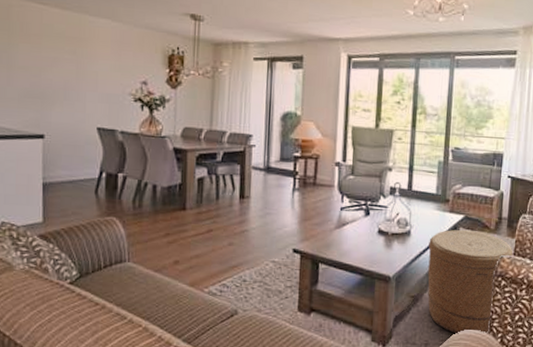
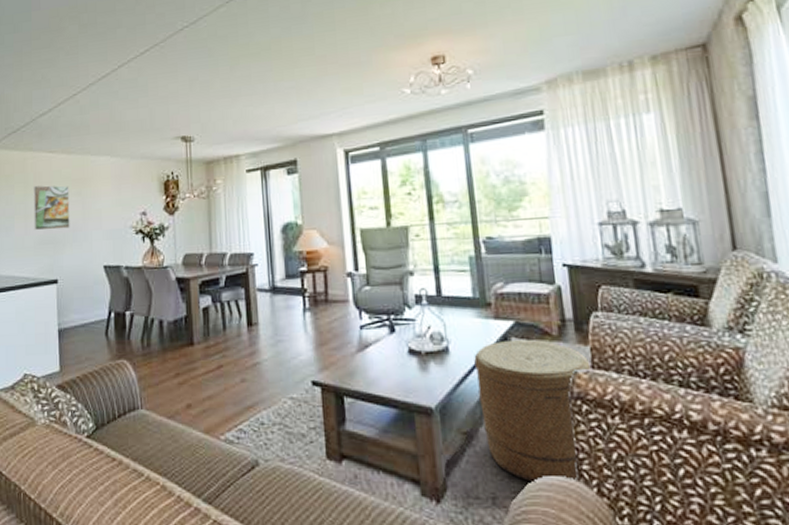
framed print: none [18,35,62,86] -> present [33,185,70,231]

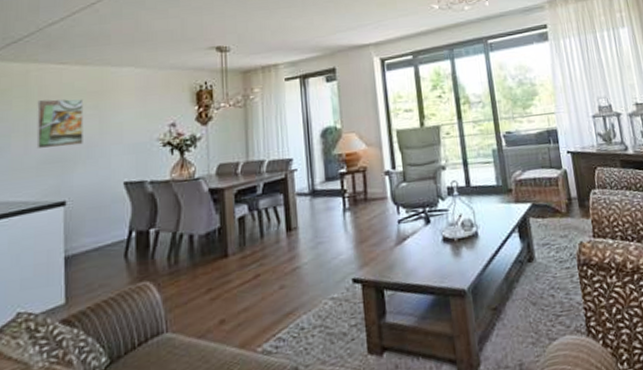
basket: present [474,340,592,483] -> none [499,218,593,345]

